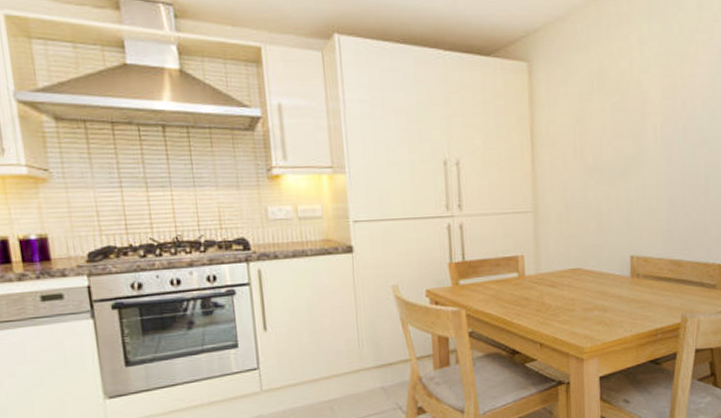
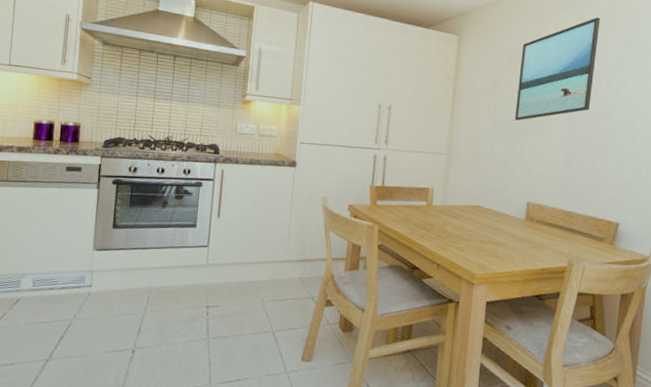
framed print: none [604,24,688,161] -> present [515,17,601,121]

